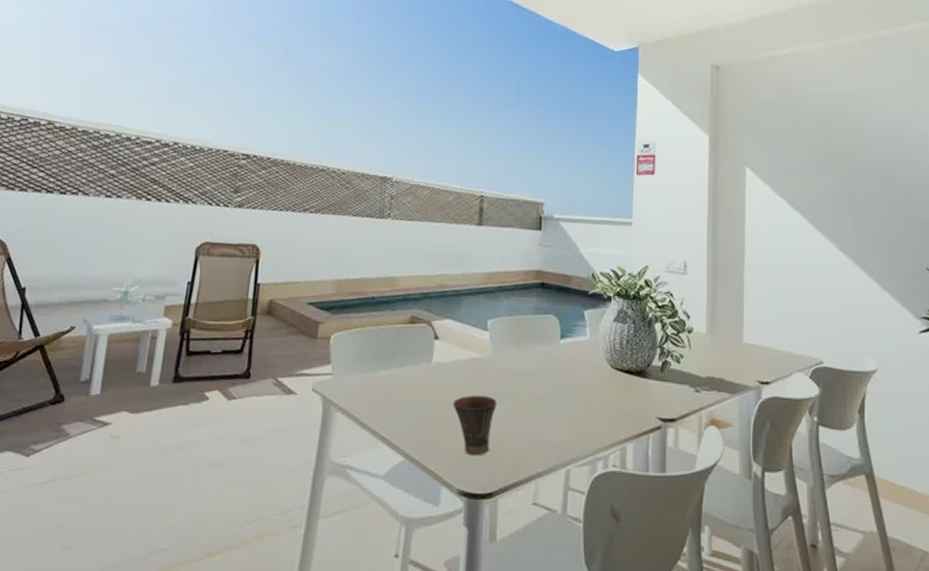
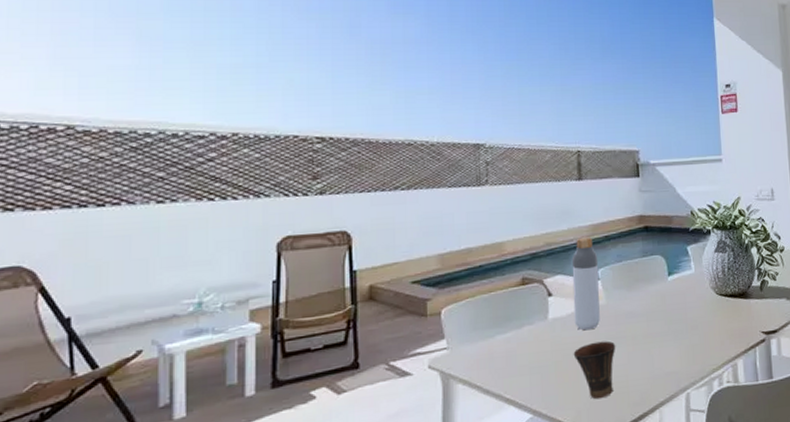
bottle: none [457,284,490,382] -> present [572,237,600,331]

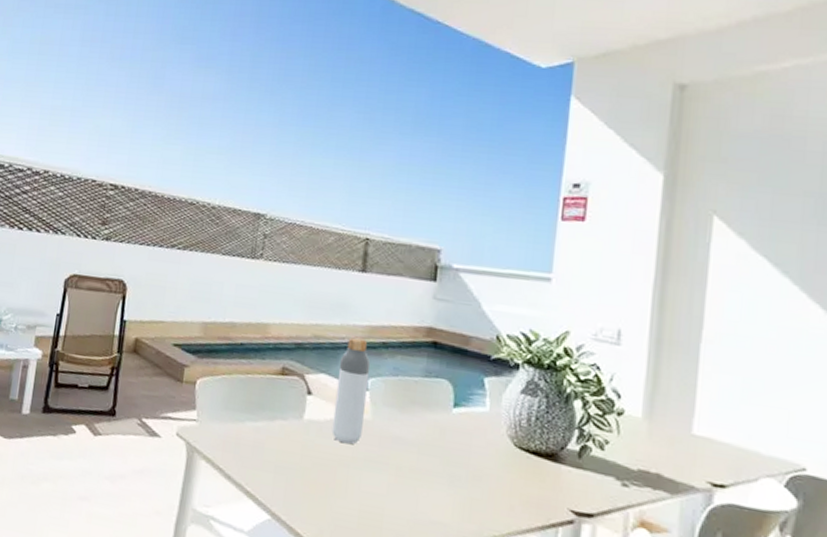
cup: present [573,341,616,399] -> none [324,458,376,525]

